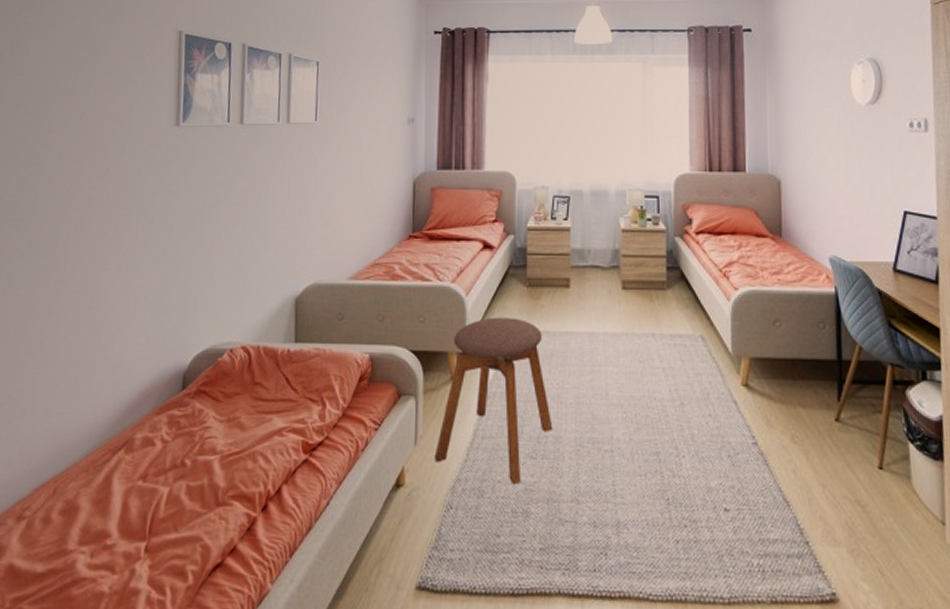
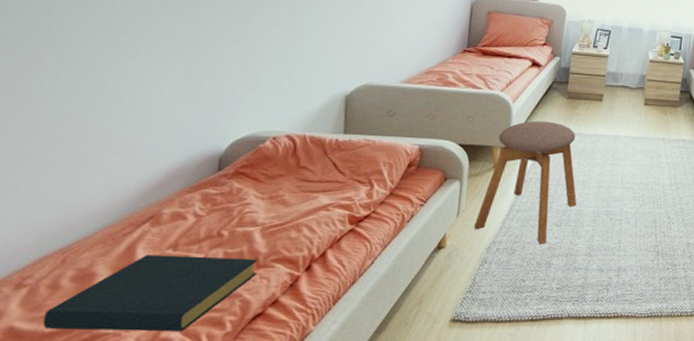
hardback book: none [35,486,217,581] -> present [43,255,257,332]

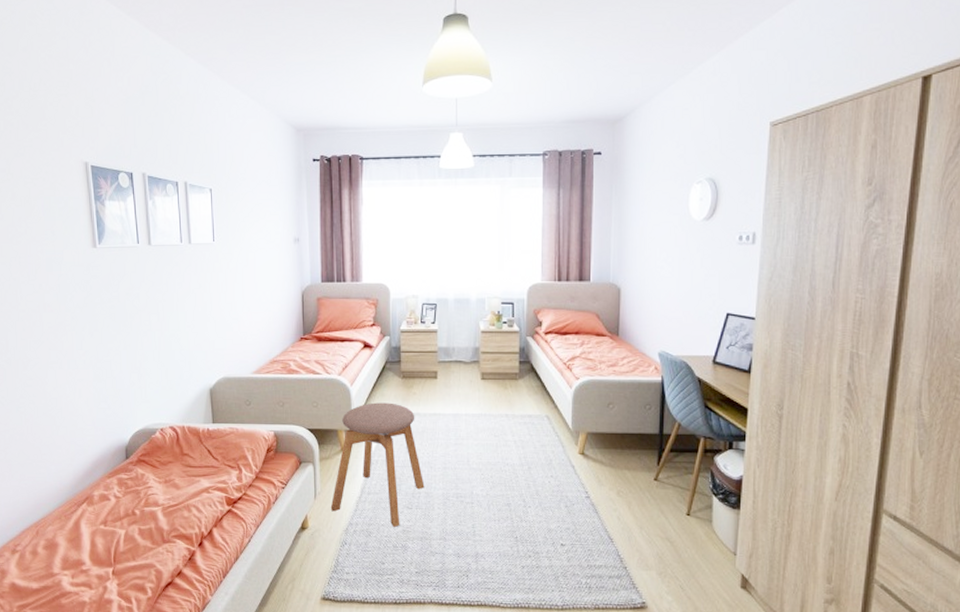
hardback book: present [43,255,257,332] -> none [31,529,164,594]

